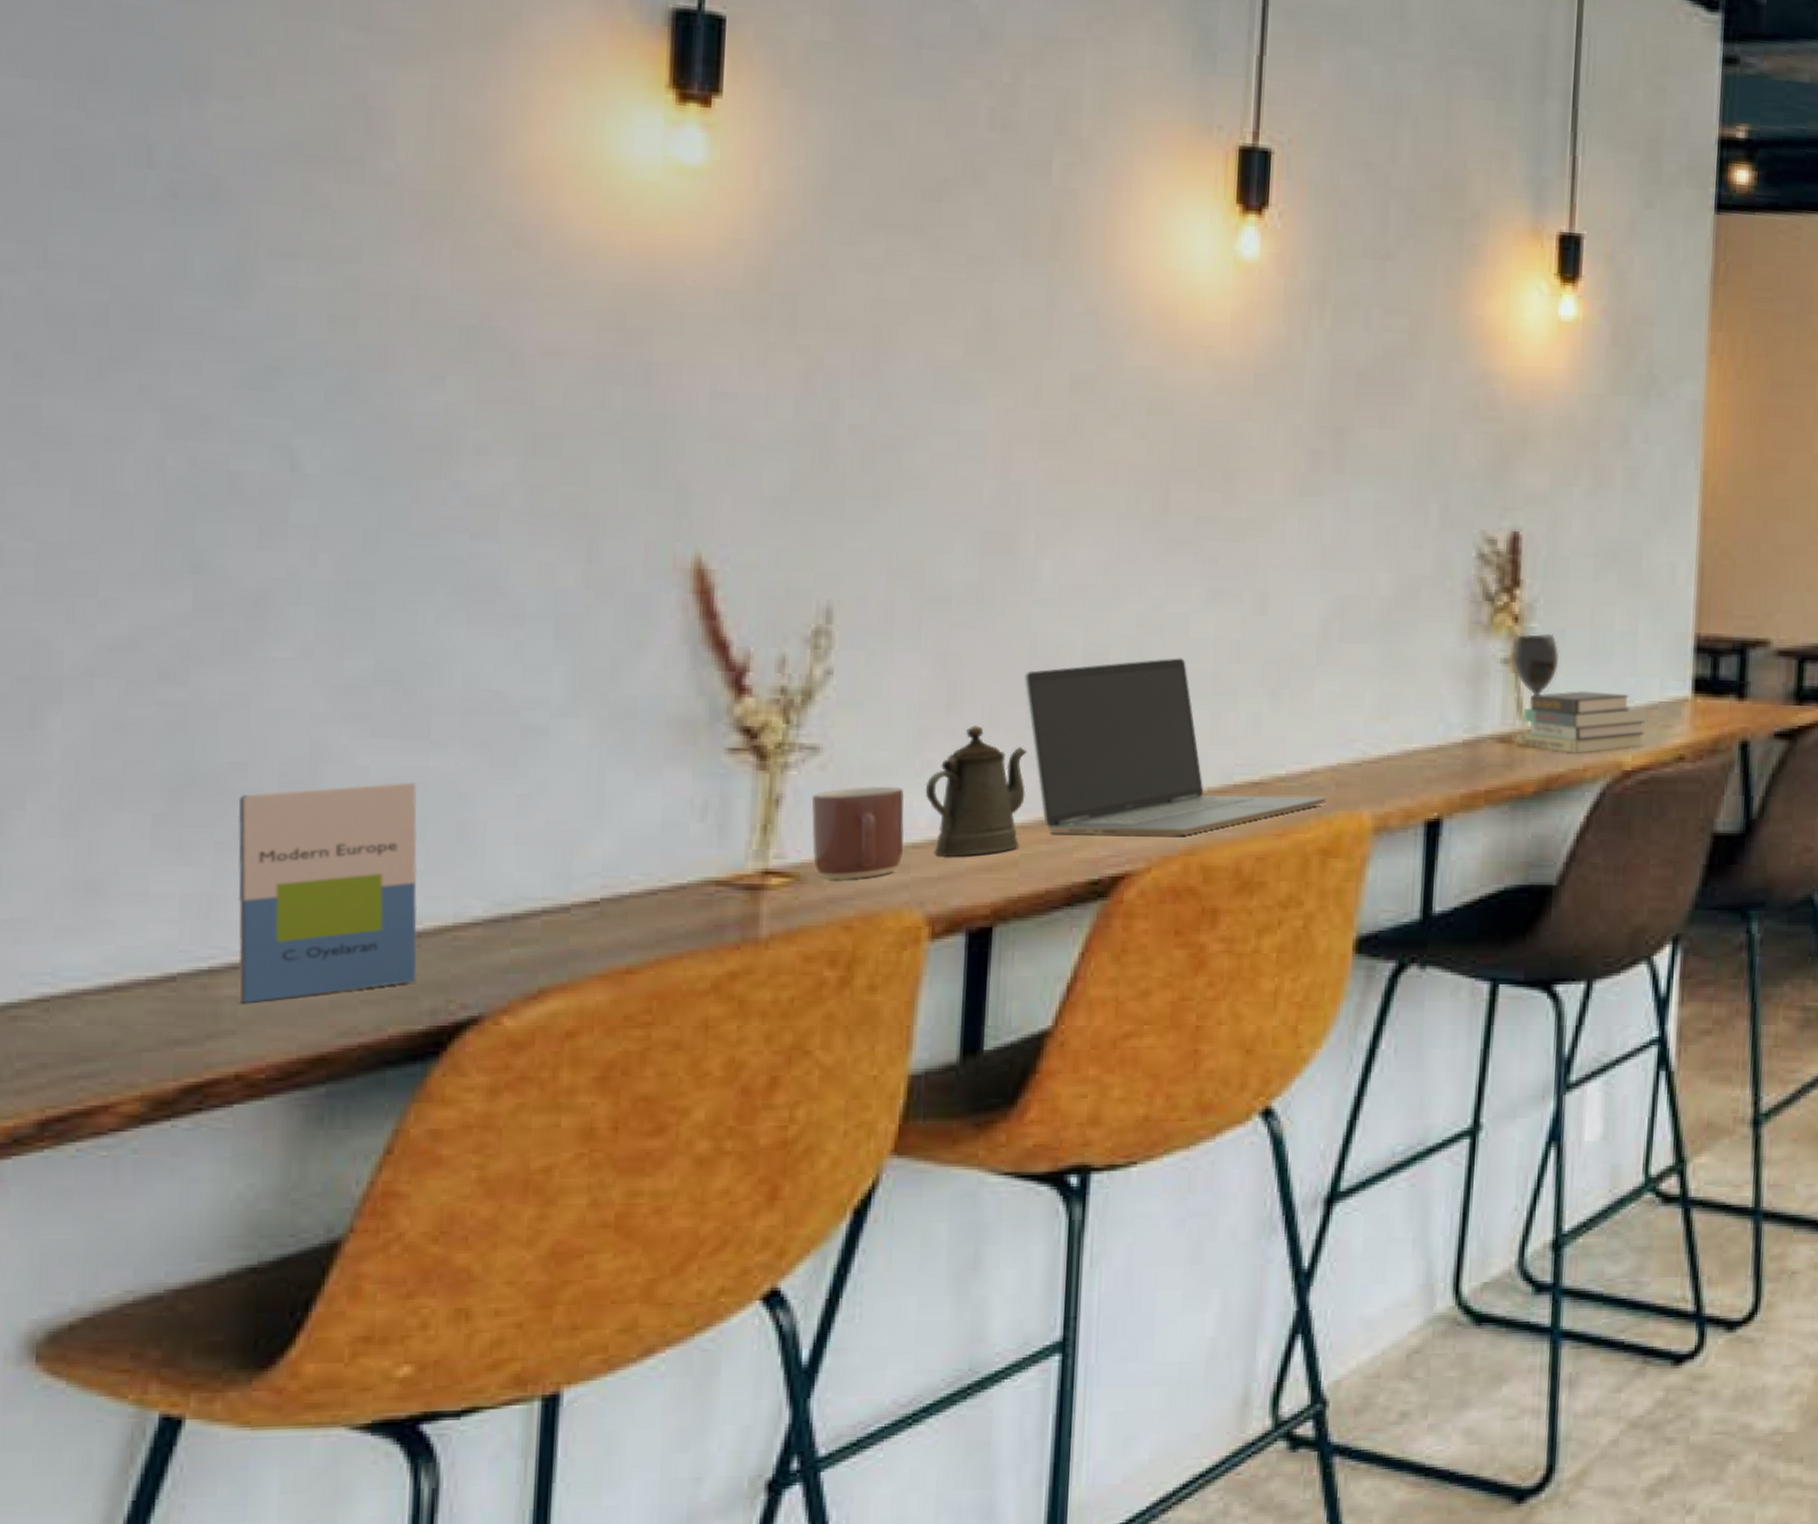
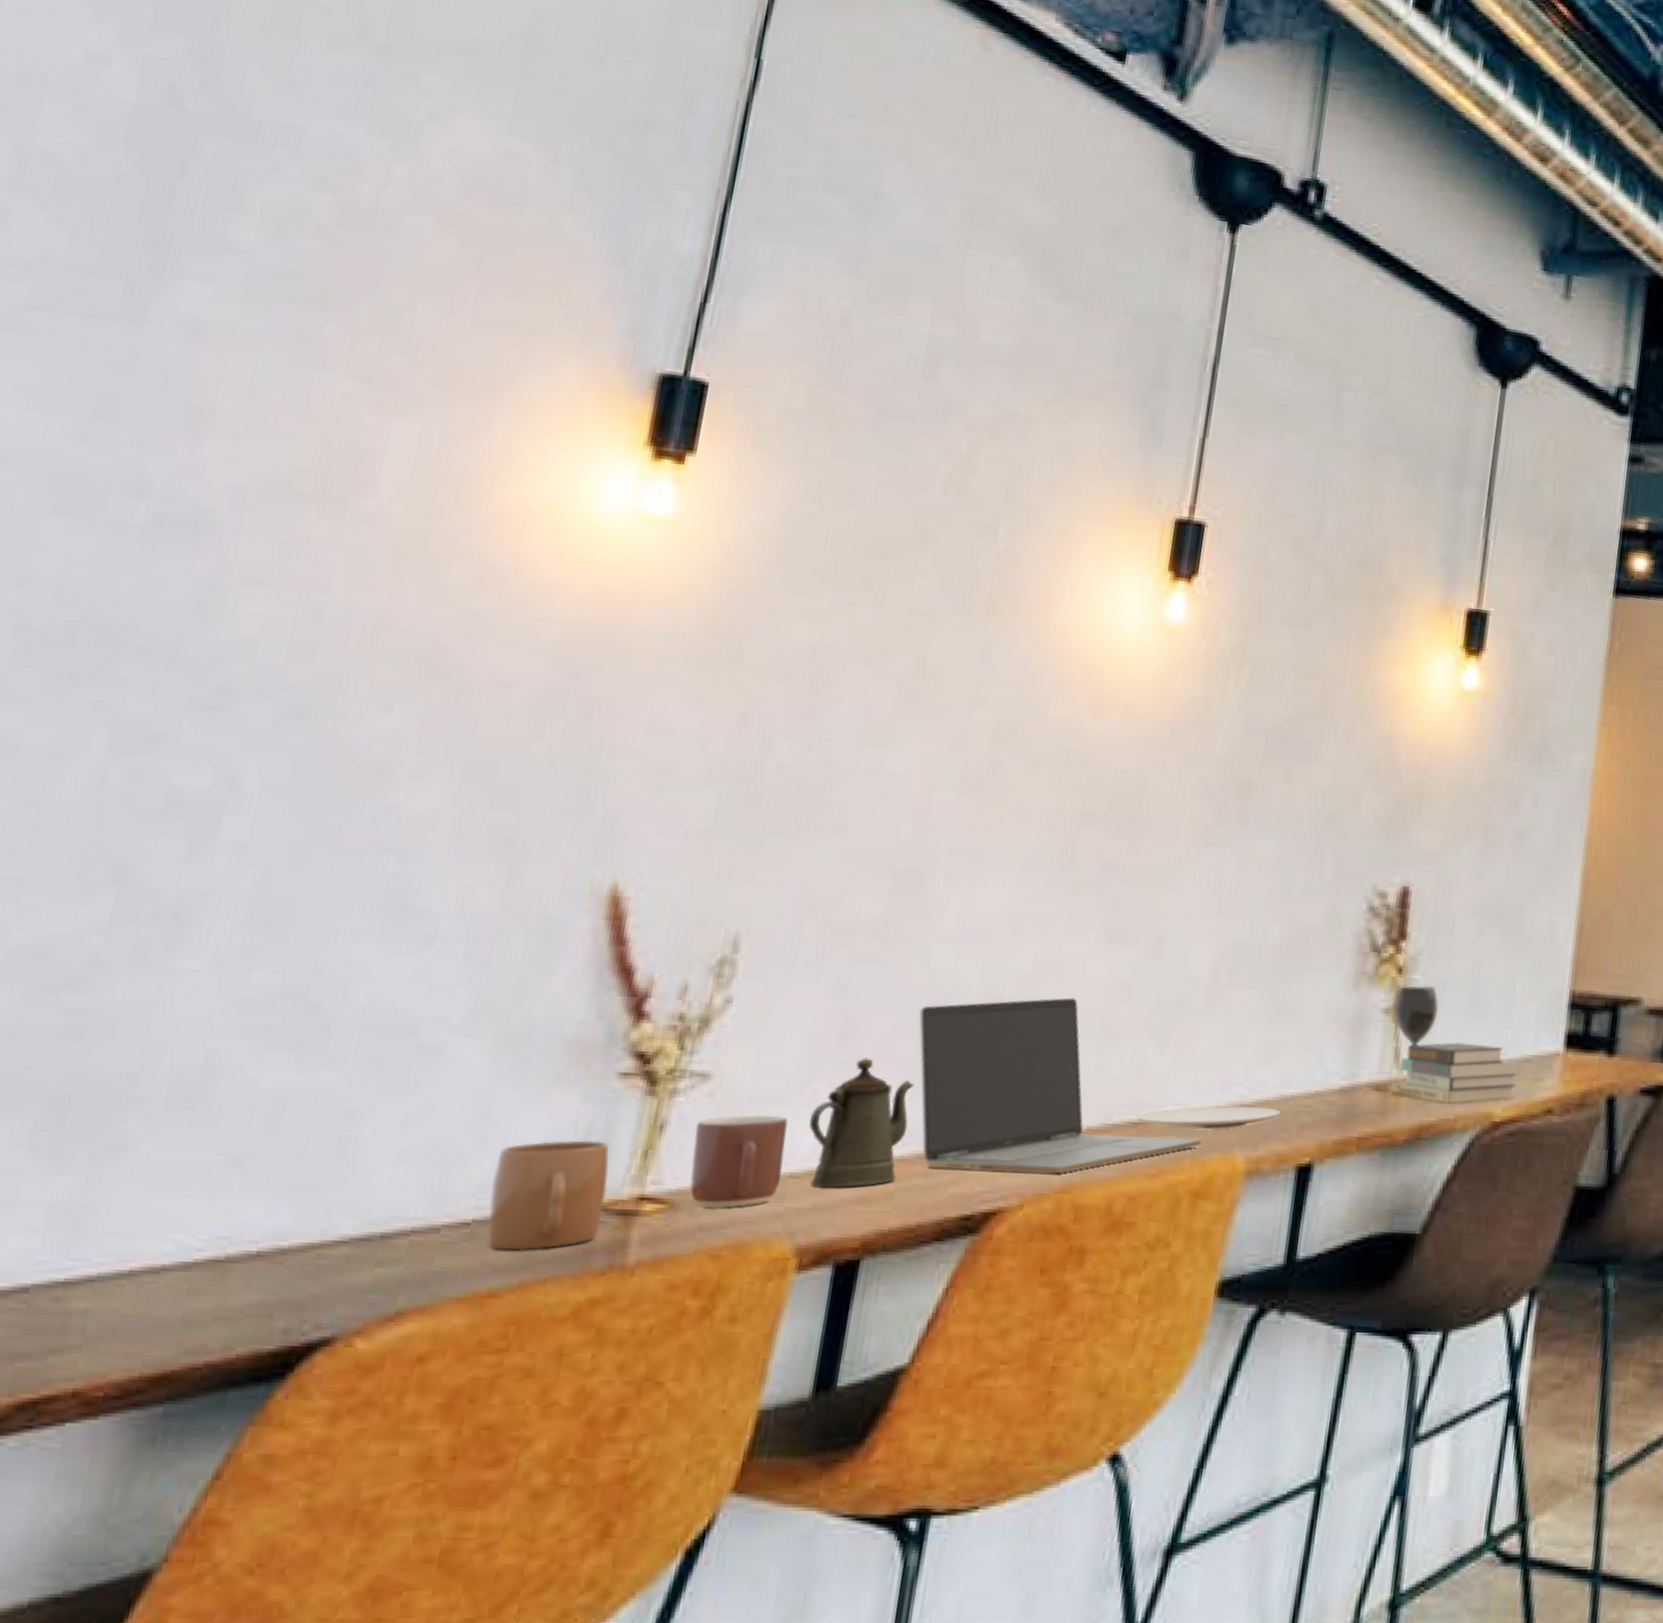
book: present [237,781,418,1004] -> none [90,1096,305,1318]
mug: none [614,817,731,927] -> present [488,1140,610,1251]
plate: none [1257,762,1404,788] -> present [1136,1106,1281,1130]

